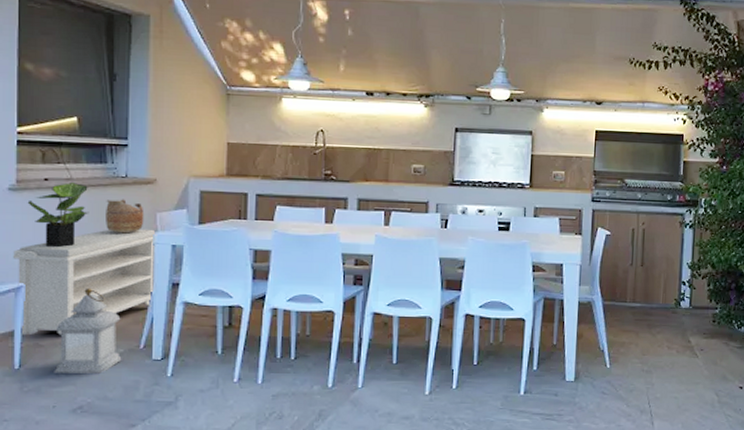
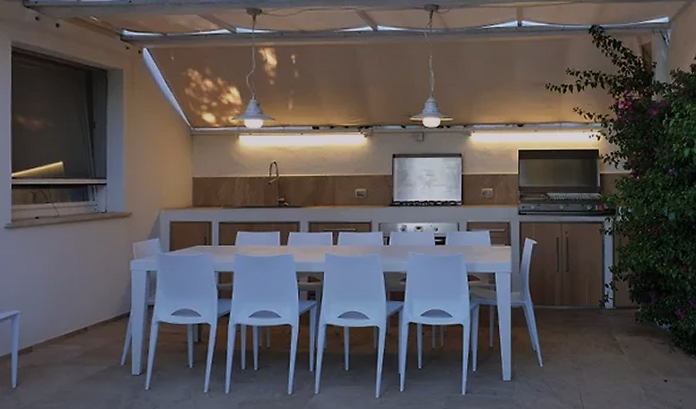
bench: present [13,229,157,336] -> none [10,257,134,358]
potted plant: present [27,181,89,247] -> none [21,218,75,277]
lantern: present [54,288,122,374] -> none [46,312,105,390]
ceramic pot: present [106,199,144,234] -> none [89,232,122,263]

